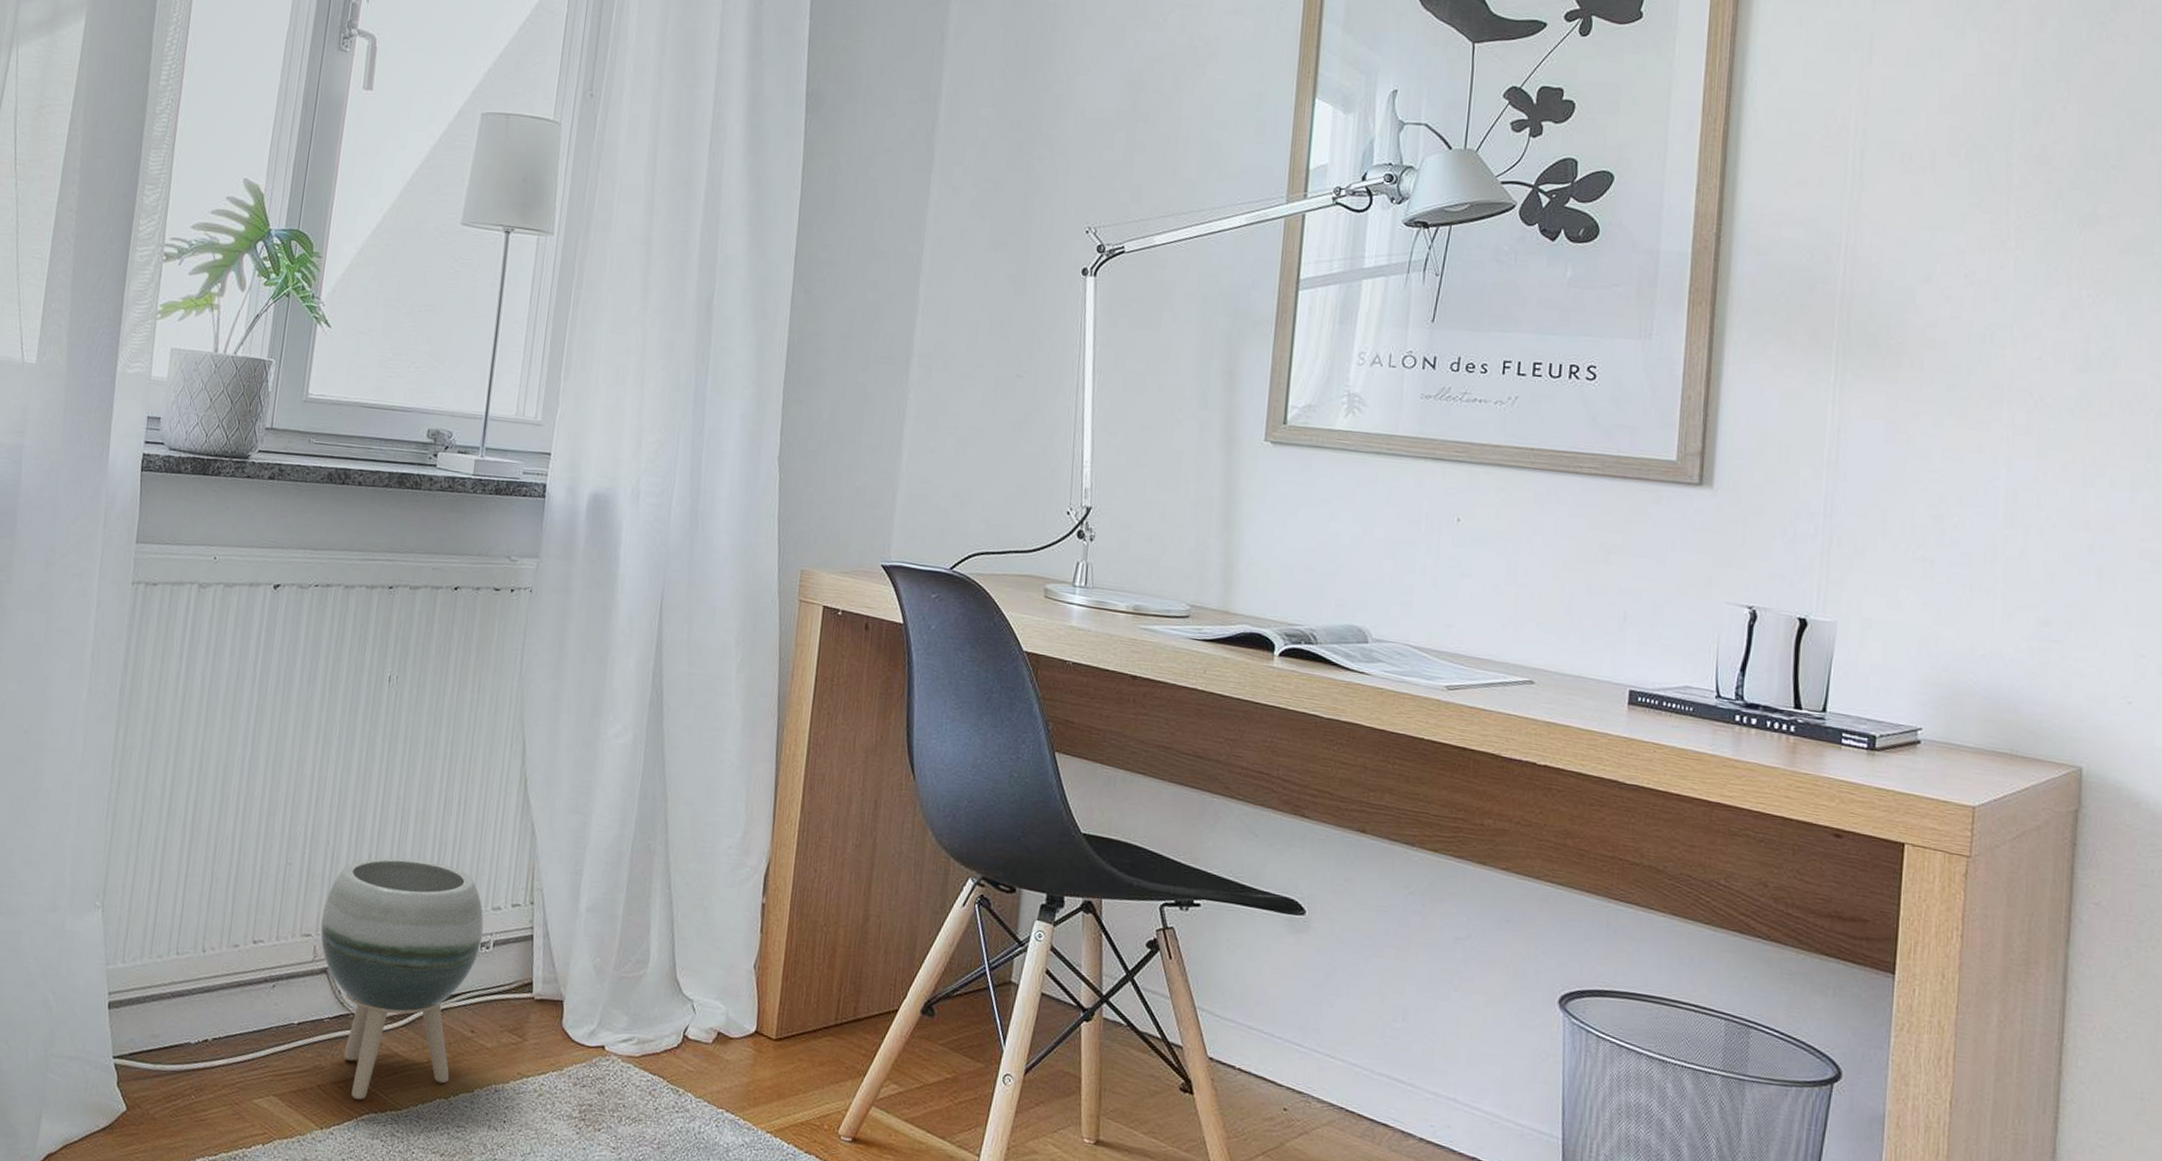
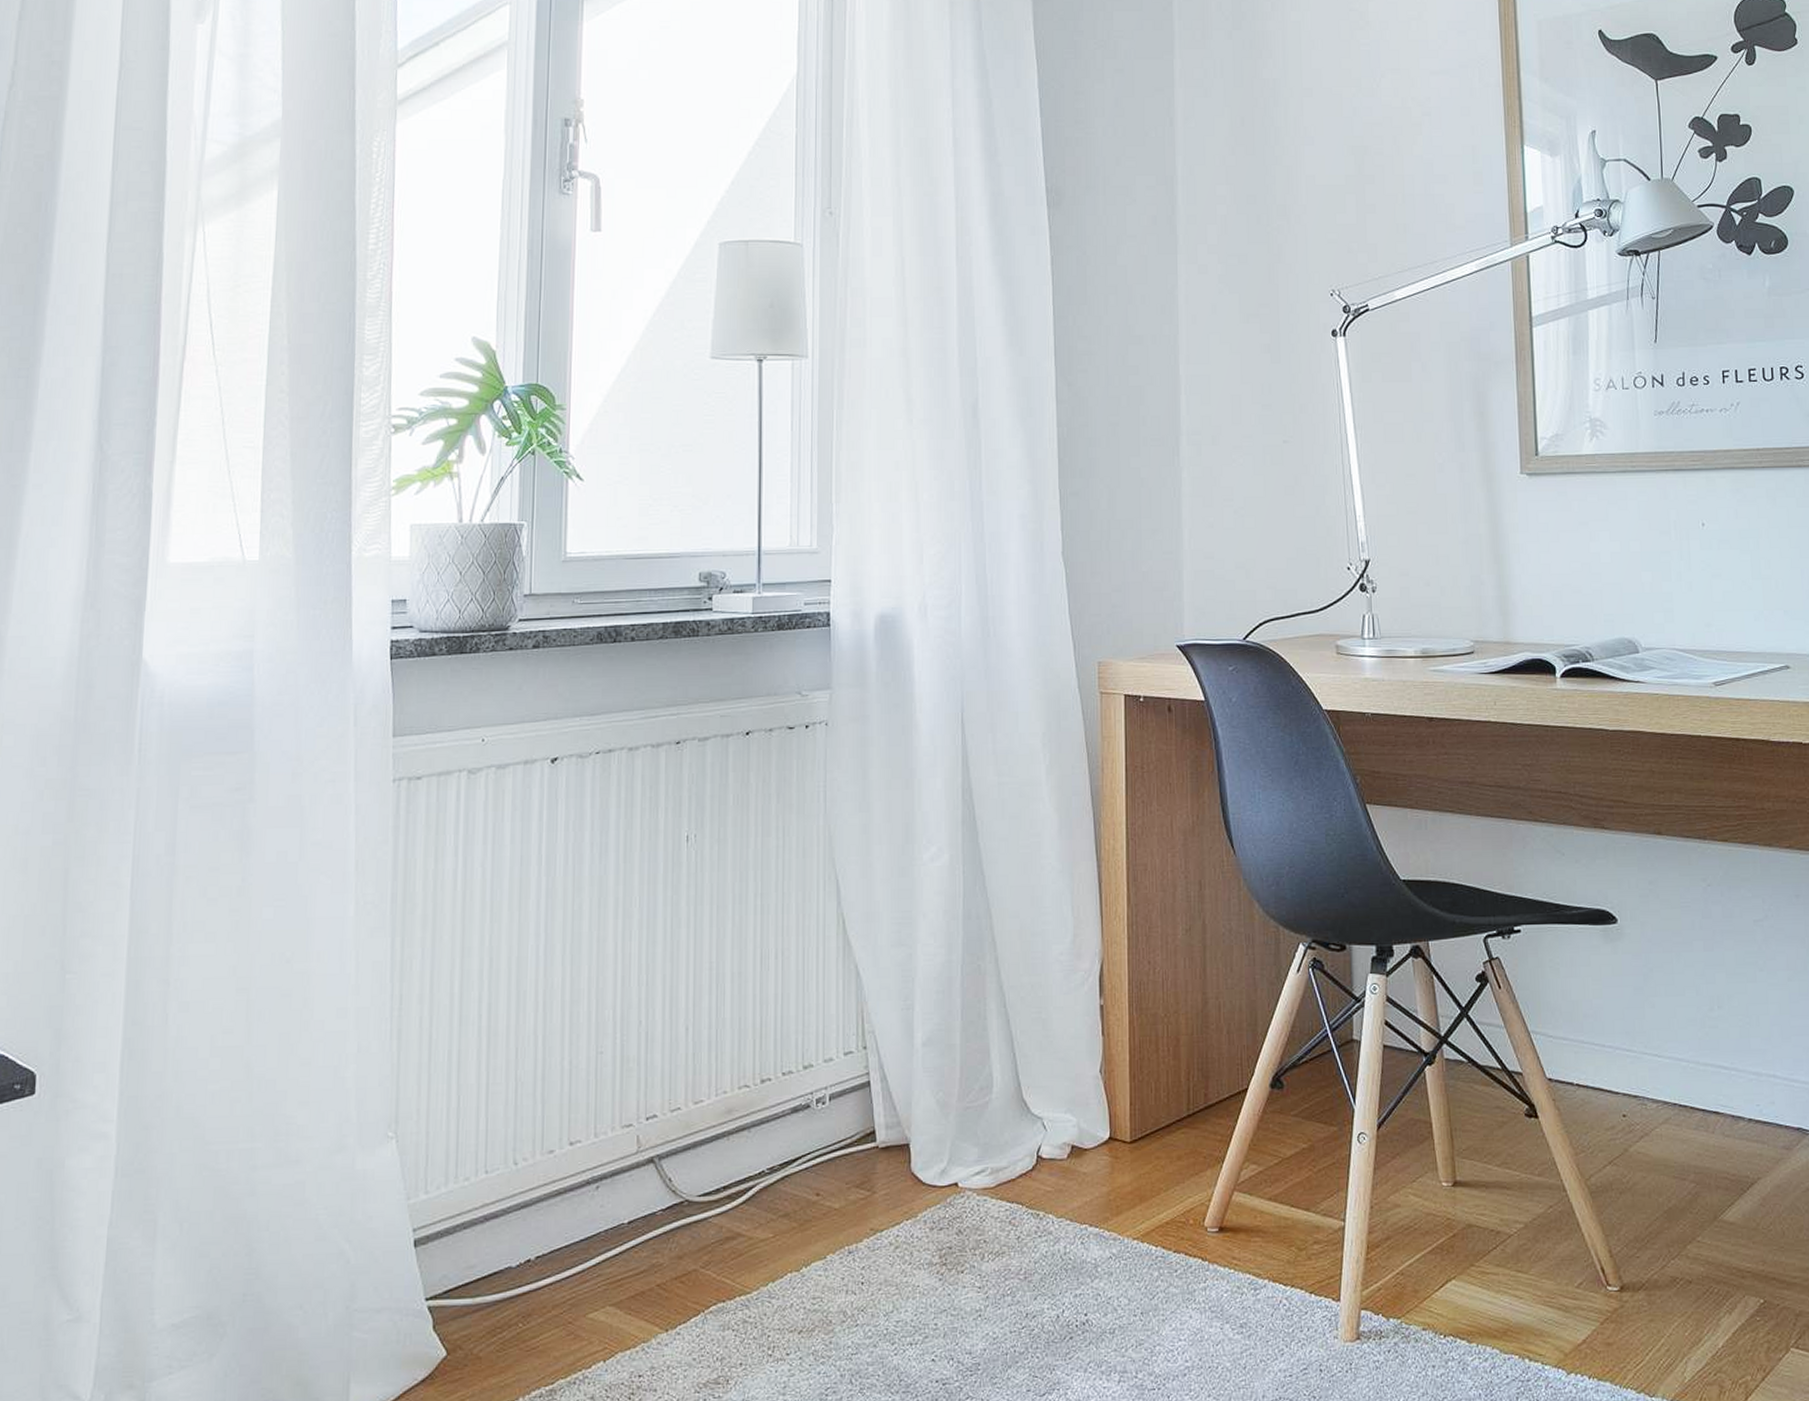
planter: present [320,857,484,1100] -> none [642,1023,817,1292]

